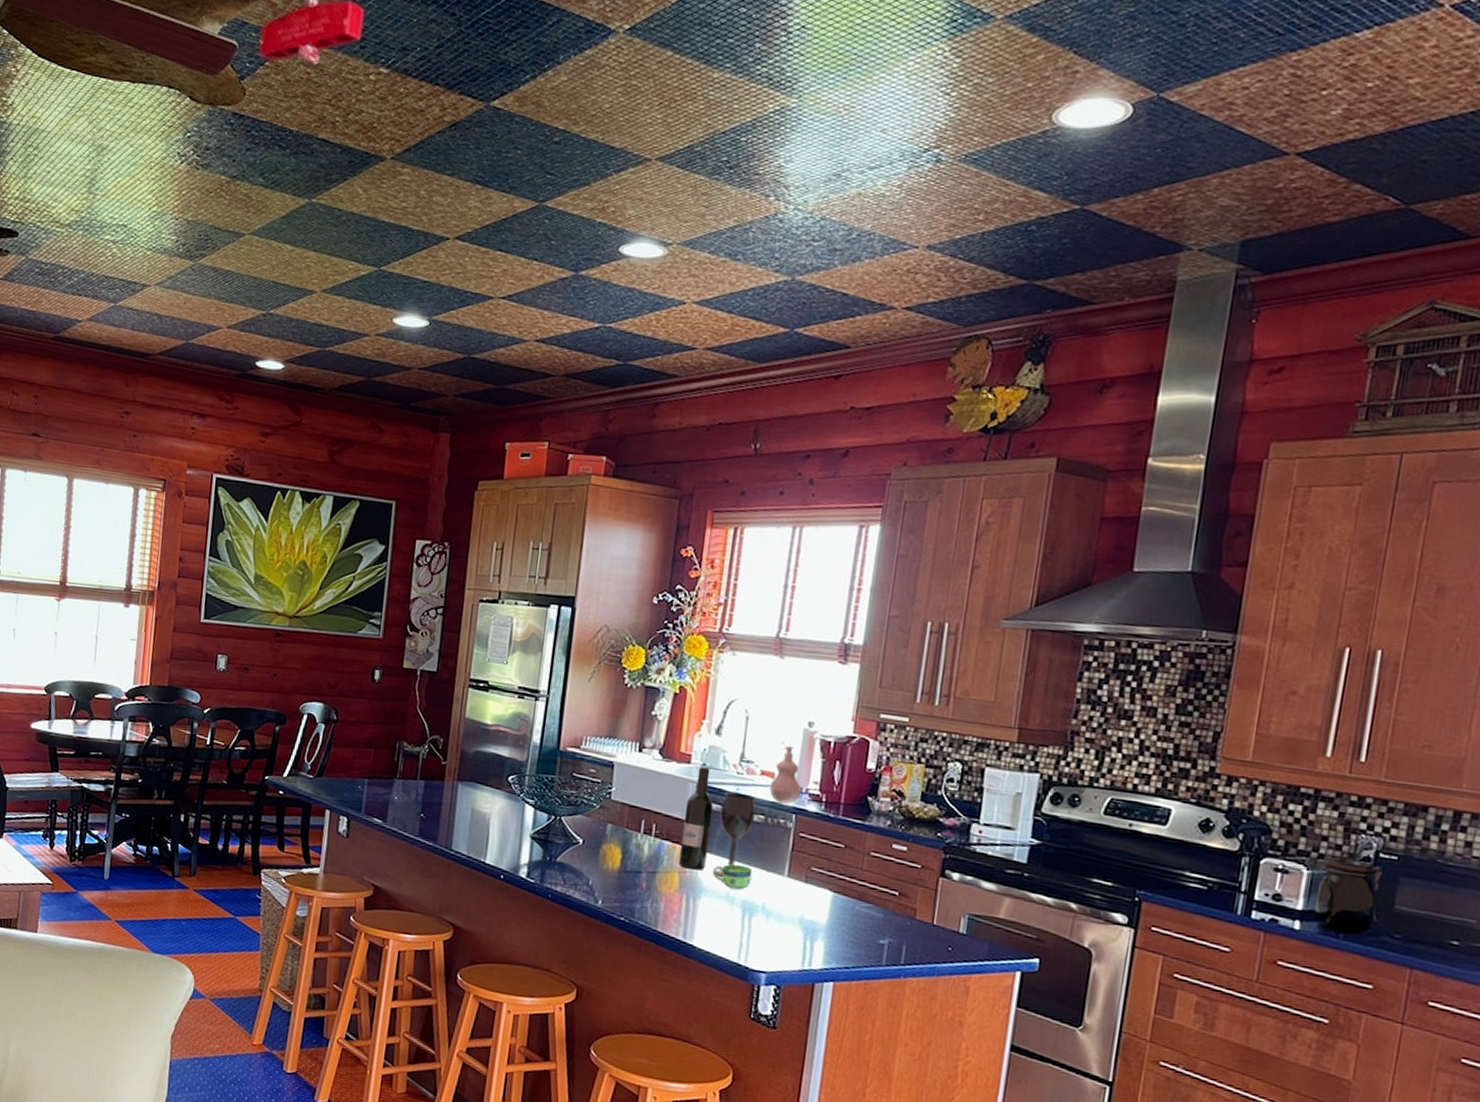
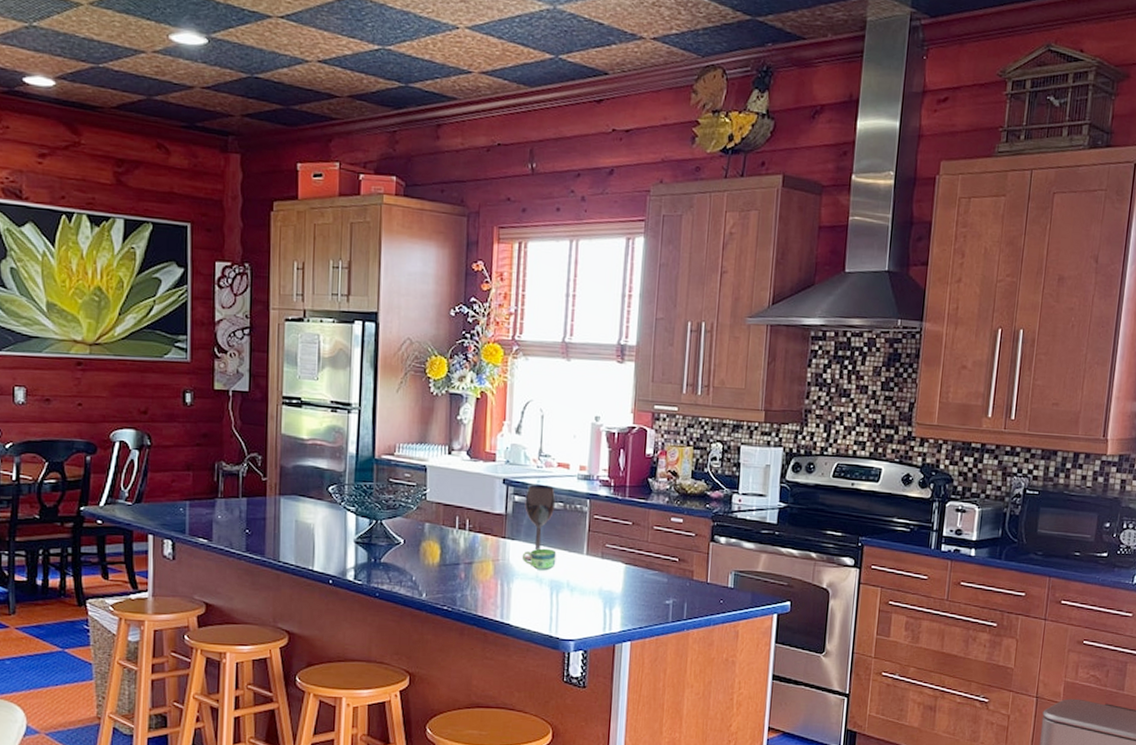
wine bottle: present [678,766,714,871] -> none [491,463,519,557]
soap bottle: present [770,746,802,804] -> none [566,439,593,491]
jar: present [1313,857,1382,935] -> none [983,496,1029,555]

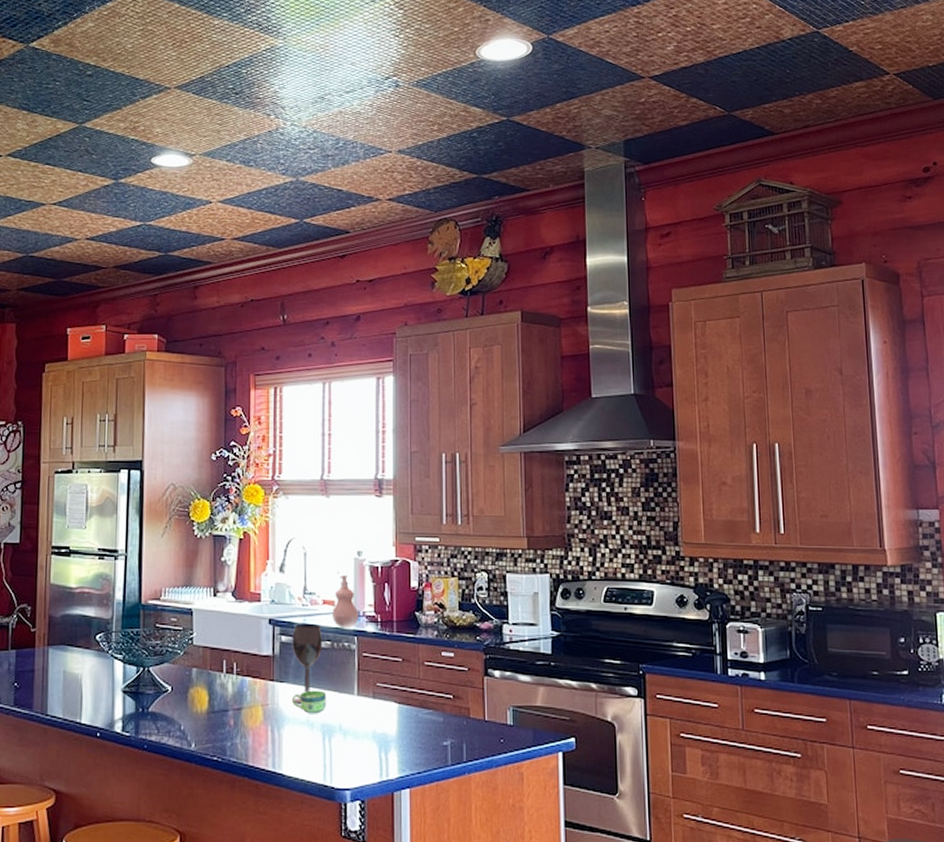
soap bottle: none [566,439,593,491] -> present [333,575,359,628]

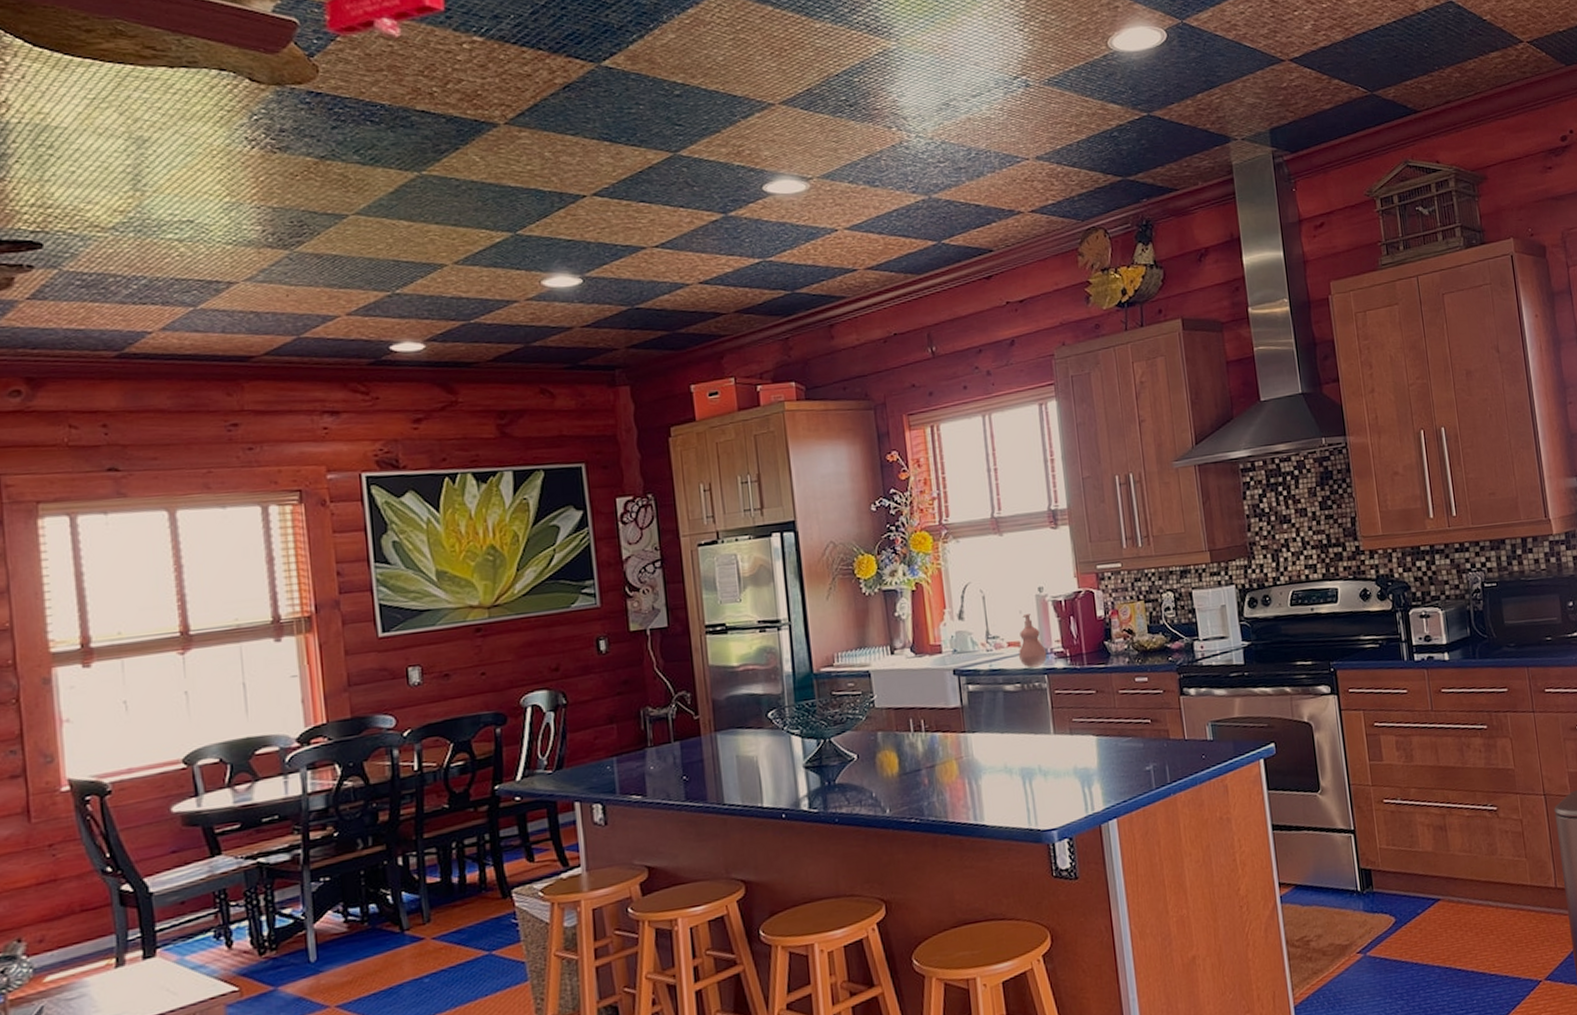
cup: present [291,690,327,715] -> none [986,734,1024,762]
wine glass: present [292,624,323,704] -> none [979,668,1013,752]

